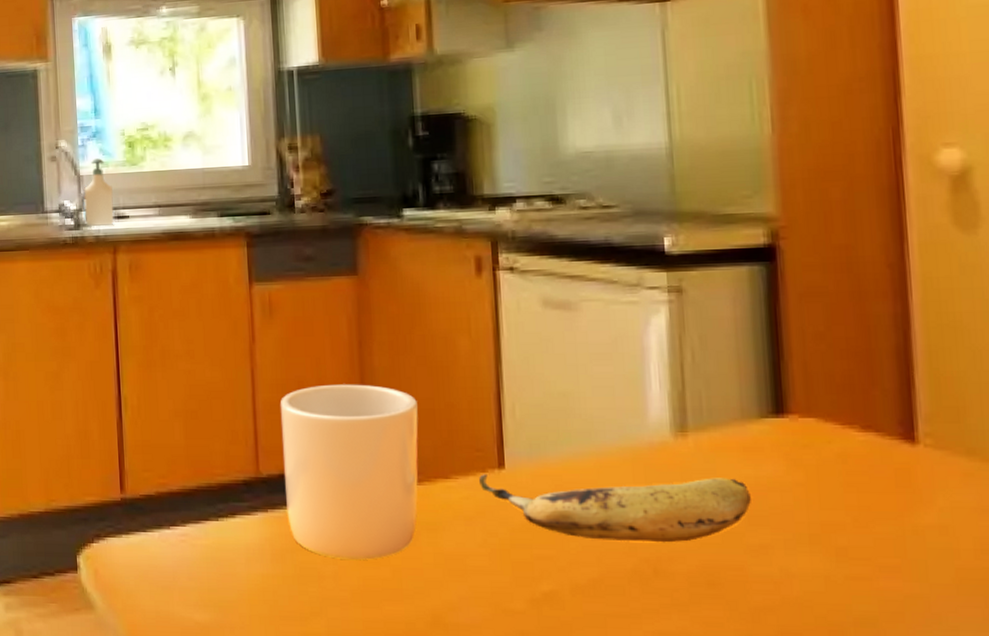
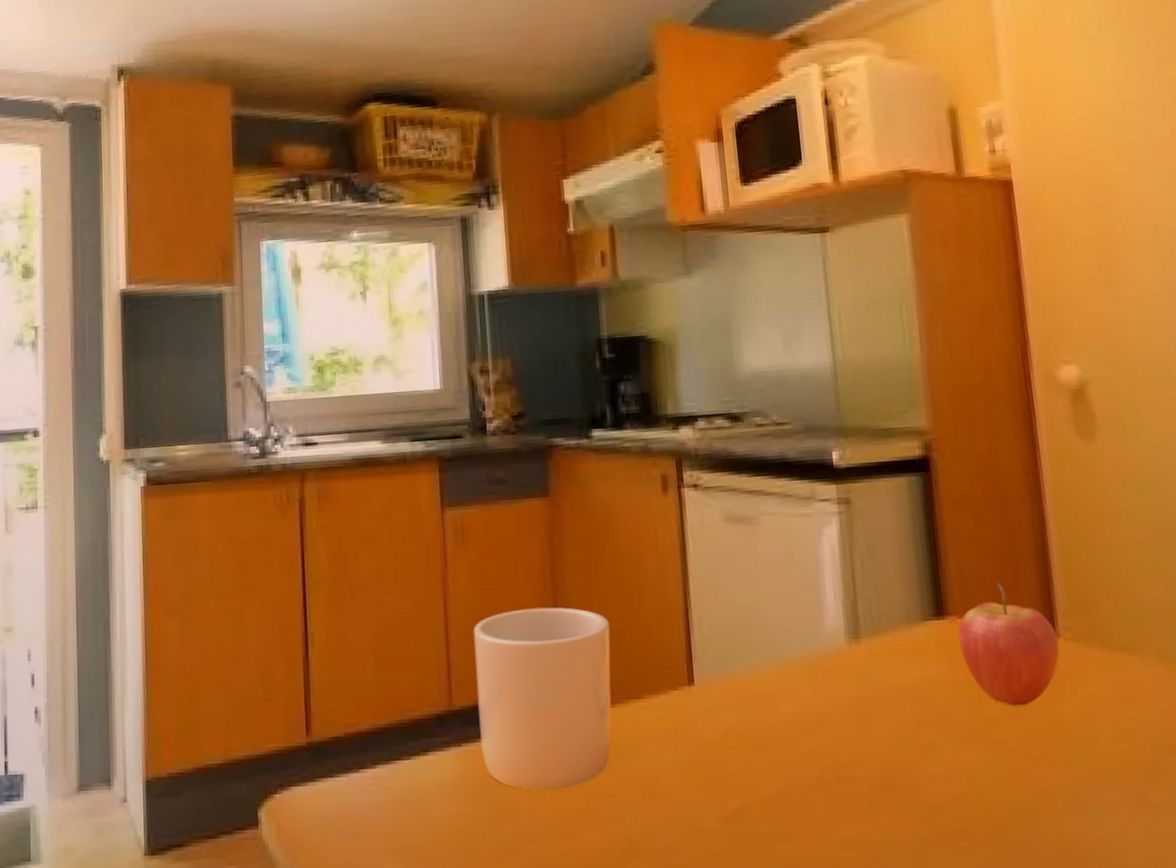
soap bottle: present [84,158,114,226] -> none [271,384,302,454]
fruit: present [479,474,751,543] -> none [670,681,920,751]
fruit: none [799,382,918,513] -> present [958,582,1060,706]

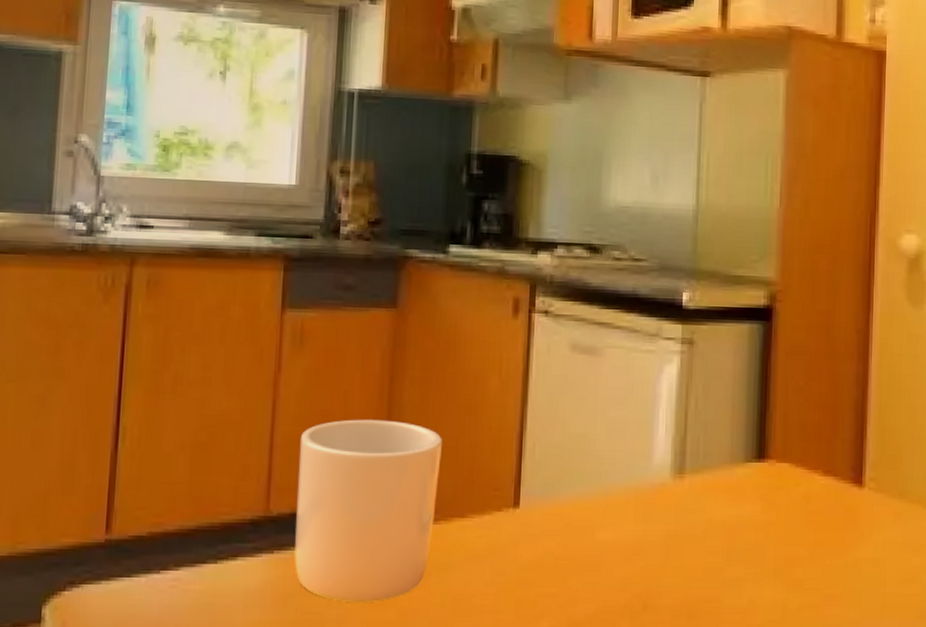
fruit: present [958,582,1060,706] -> none [775,432,863,548]

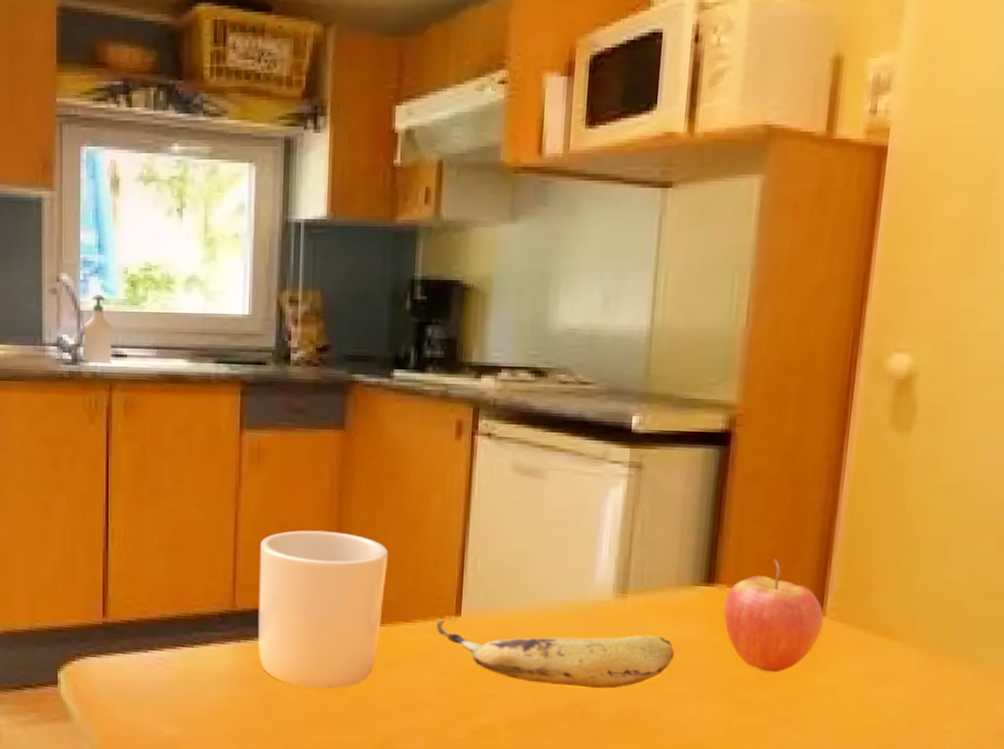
soap bottle: none [101,159,138,234] -> present [84,295,112,363]
fruit: none [494,513,731,578] -> present [437,620,674,689]
fruit: none [775,432,863,548] -> present [723,559,824,673]

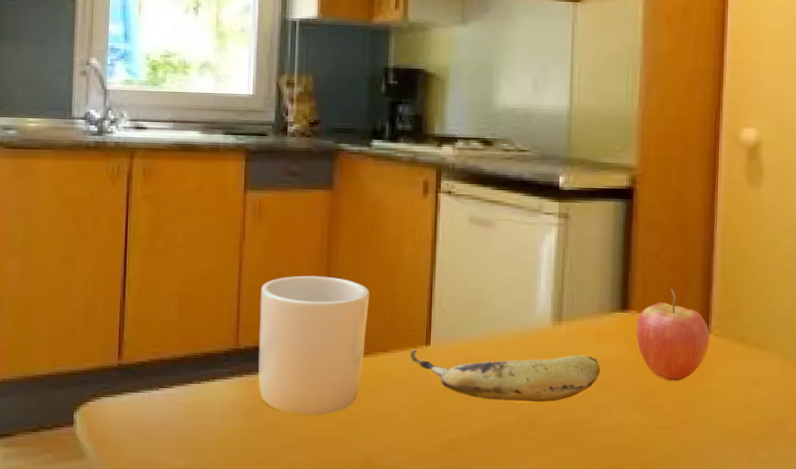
soap bottle: present [84,295,112,363] -> none [108,76,135,134]

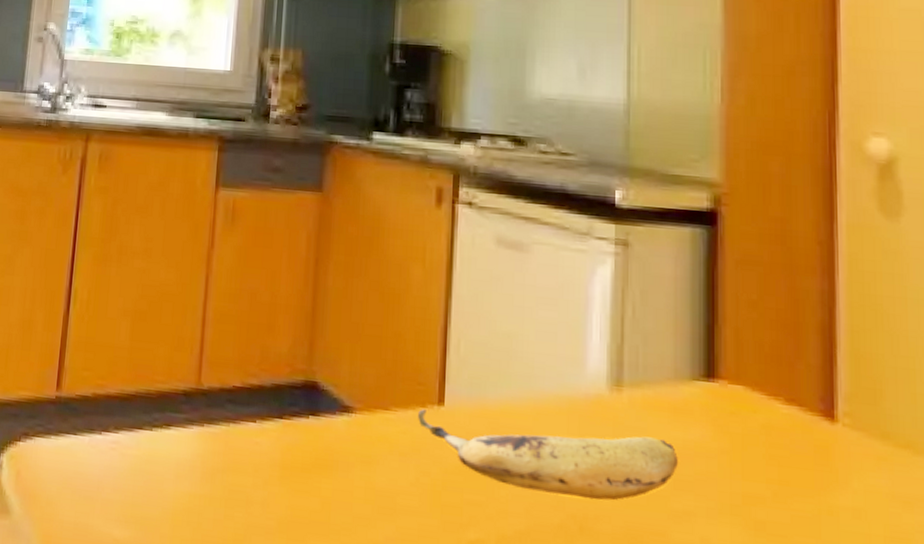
mug: present [258,275,369,415] -> none [223,299,366,489]
fruit: present [636,288,710,382] -> none [728,353,836,488]

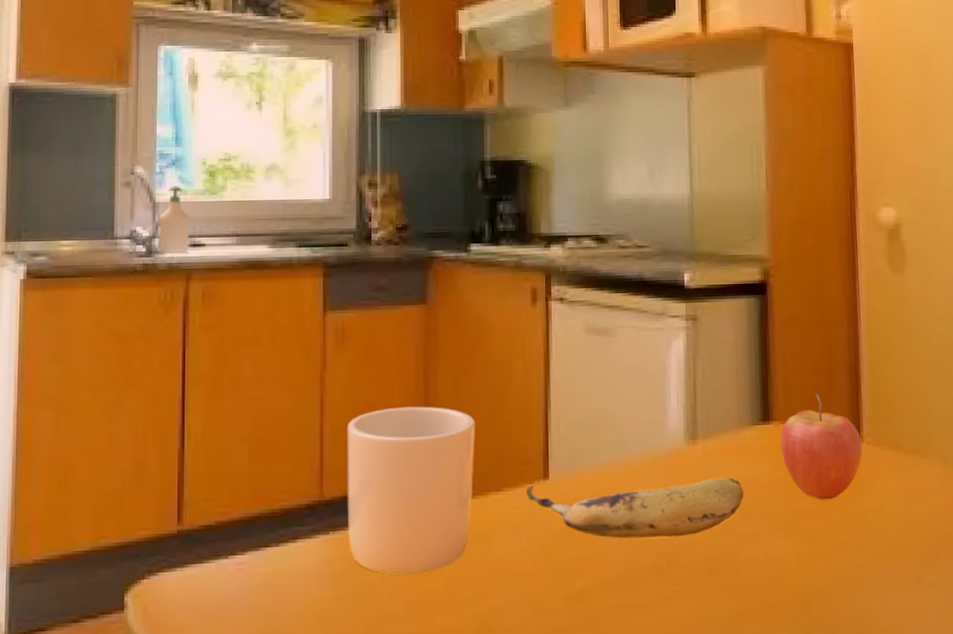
soap bottle: none [63,45,94,113] -> present [159,186,189,253]
mug: none [223,299,366,489] -> present [347,406,475,575]
fruit: none [728,353,836,488] -> present [780,393,863,500]

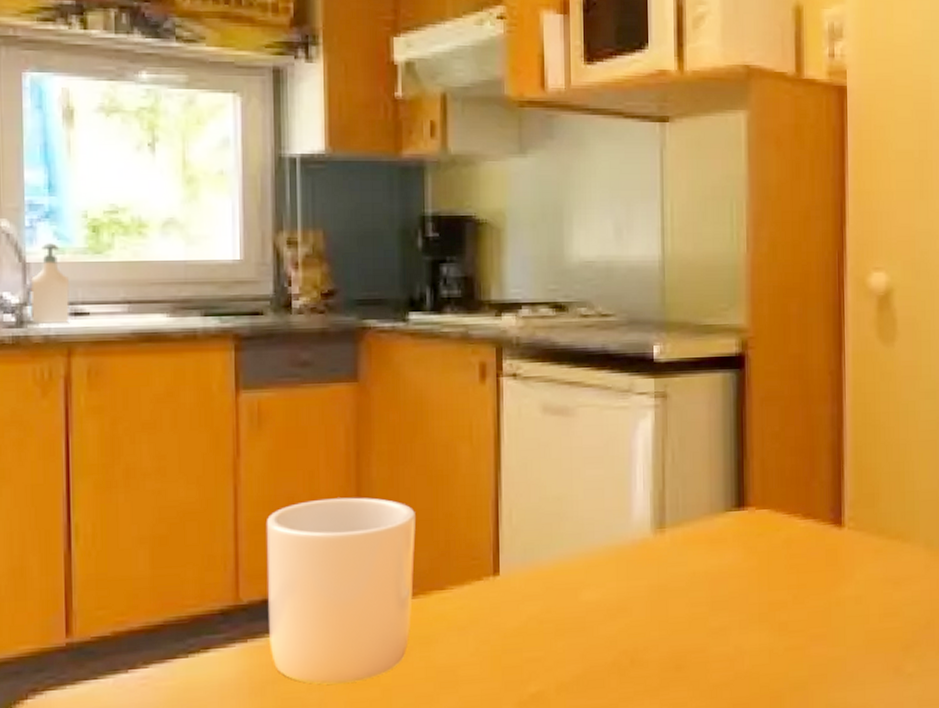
fruit: present [527,477,744,539] -> none [474,568,715,637]
fruit: present [780,393,863,500] -> none [756,476,843,590]

